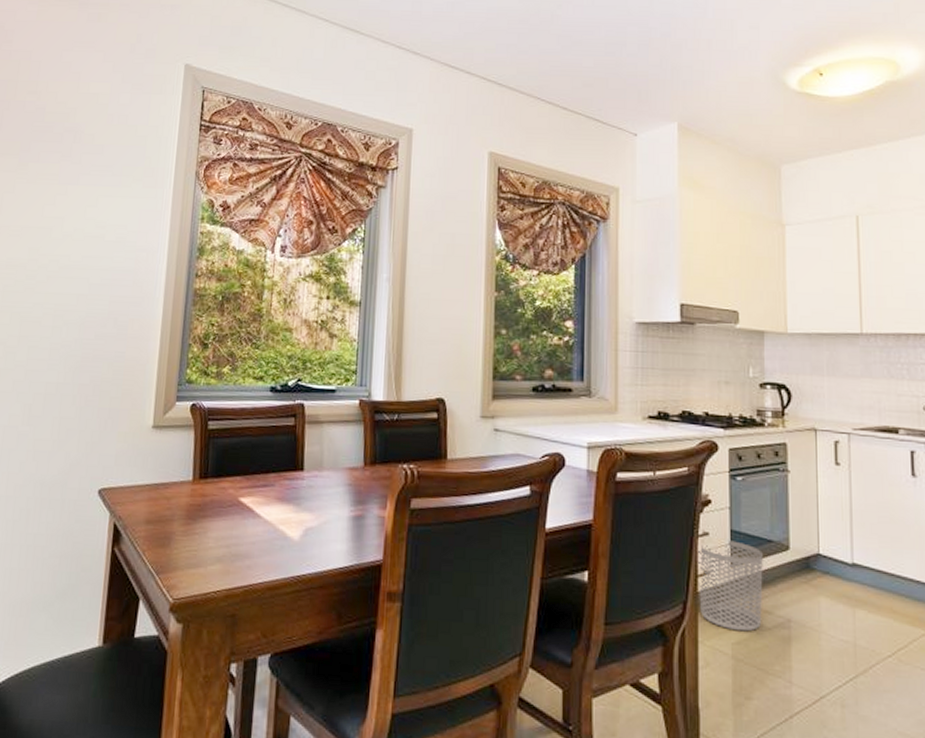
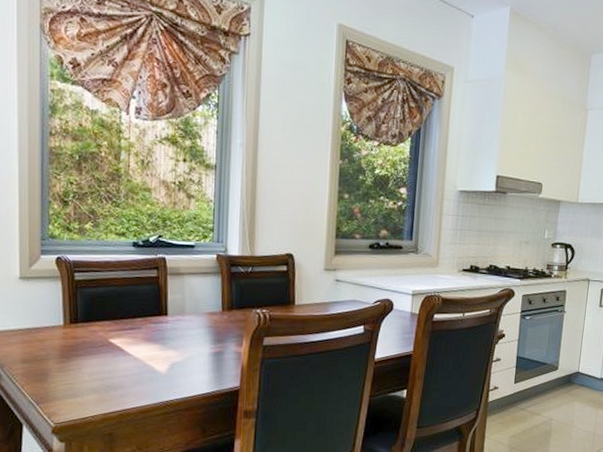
waste bin: present [699,541,763,632] -> none [489,364,539,428]

